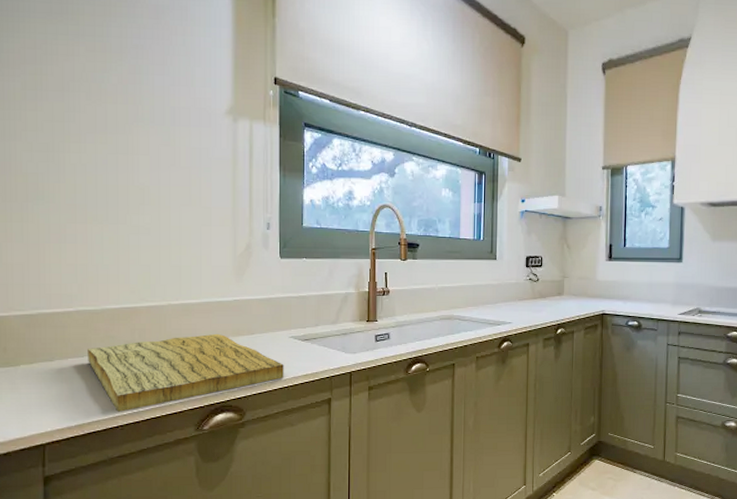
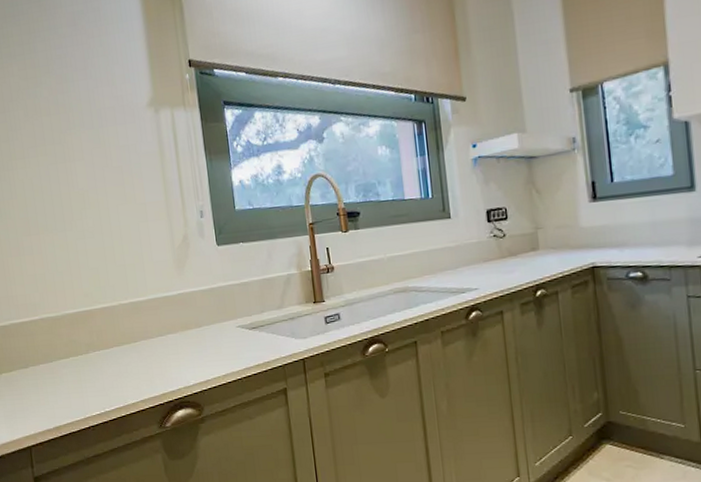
cutting board: present [88,333,284,412] -> none [55,329,236,413]

